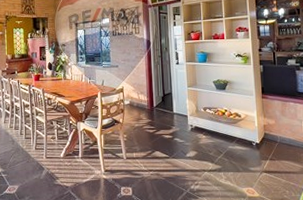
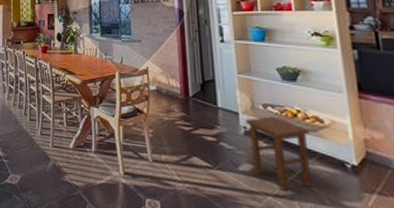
stool: none [191,115,233,166] -> present [244,116,313,191]

